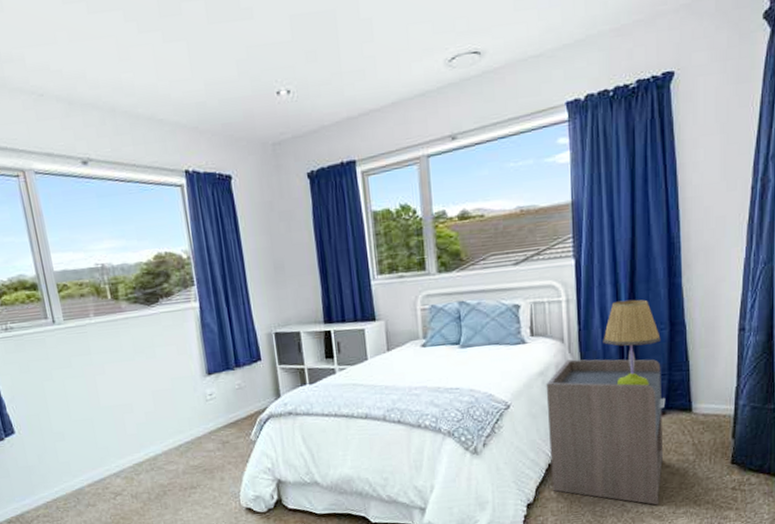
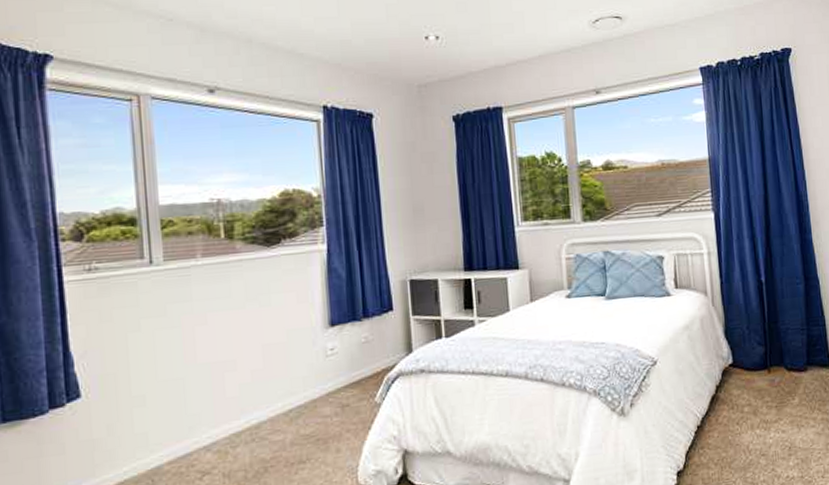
nightstand: present [546,359,666,505] -> none [691,313,809,469]
table lamp: present [603,299,661,386] -> none [744,254,798,341]

